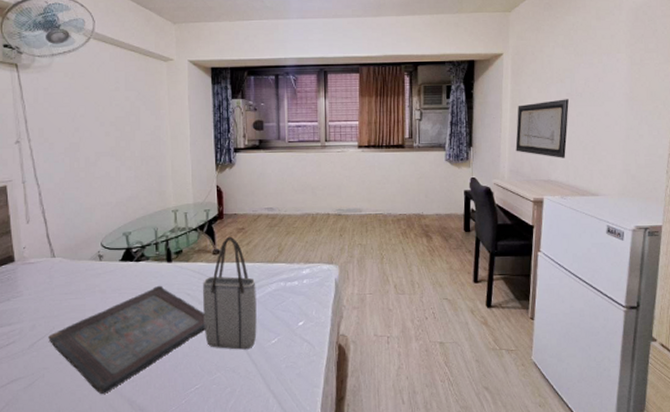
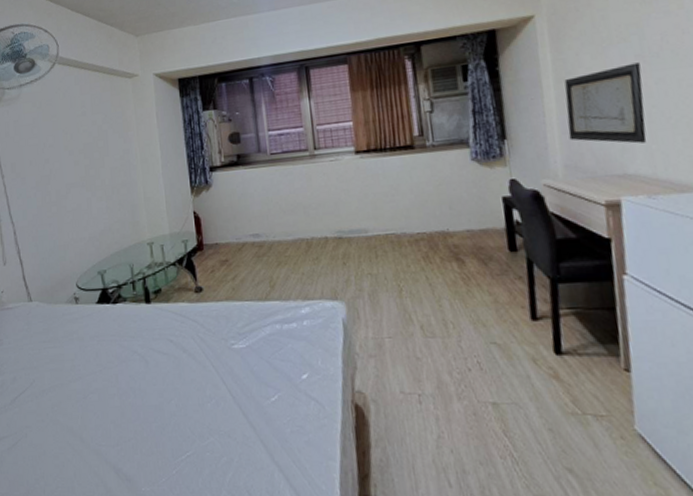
serving tray: present [48,285,205,394] -> none [29,330,192,459]
tote bag: present [203,236,257,350] -> none [186,270,253,409]

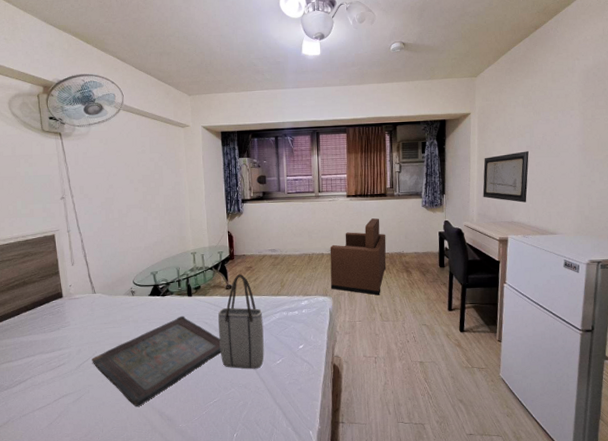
serving tray: none [29,330,192,459] -> present [92,315,221,406]
tote bag: none [186,270,253,409] -> present [218,274,264,369]
armchair: none [336,181,424,298] -> present [330,218,386,295]

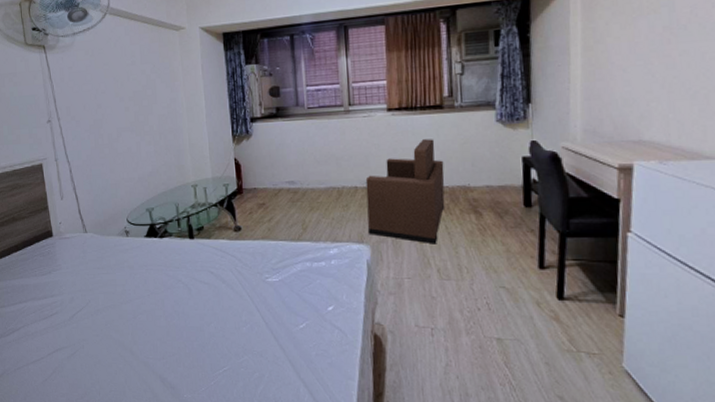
serving tray: present [92,315,221,406] -> none [85,262,230,369]
tote bag: present [218,274,264,369] -> none [226,212,284,333]
wall art: present [482,151,529,203] -> none [590,34,668,112]

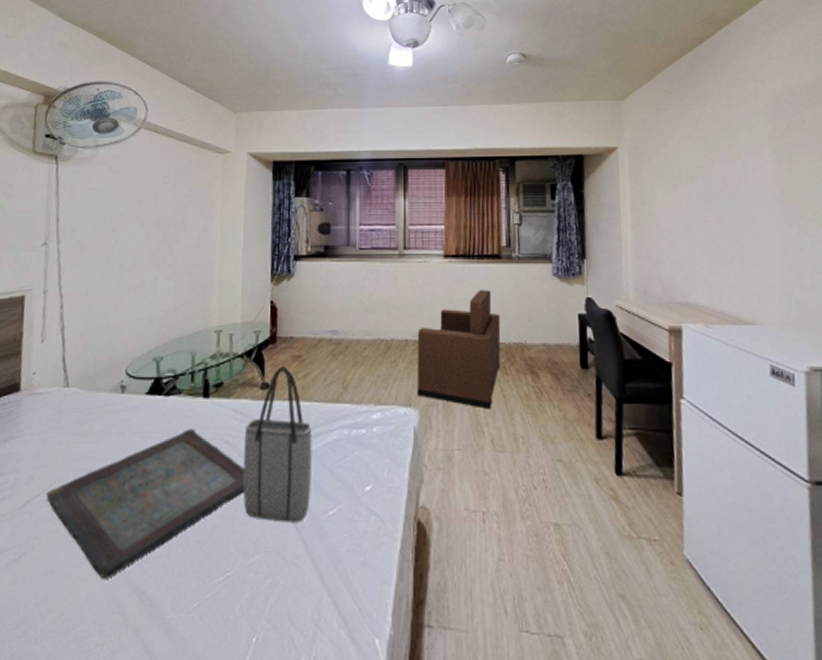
serving tray: none [85,262,230,369] -> present [46,428,245,578]
tote bag: none [226,212,284,333] -> present [242,366,313,523]

